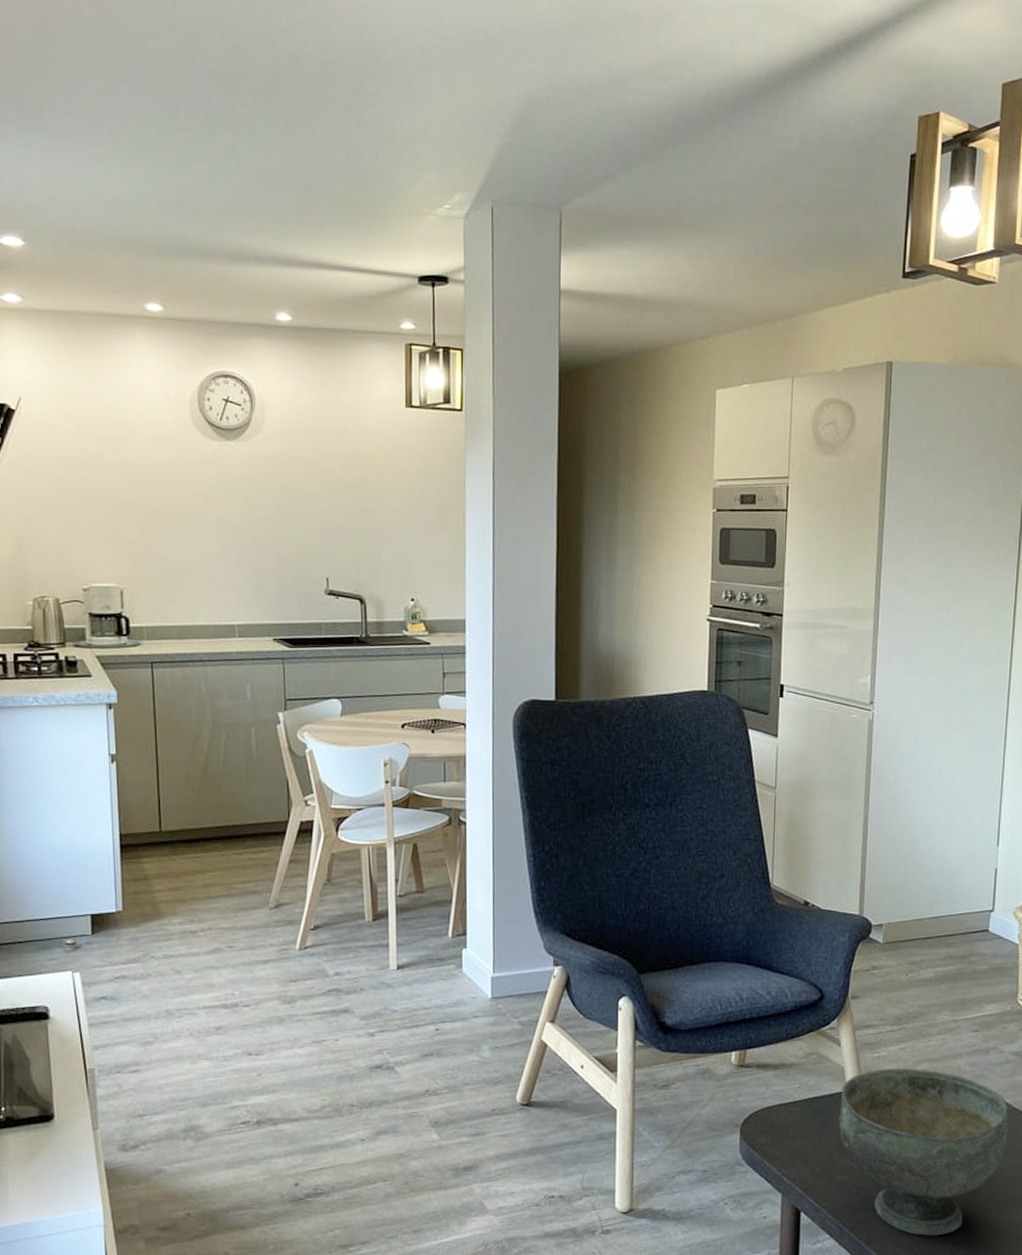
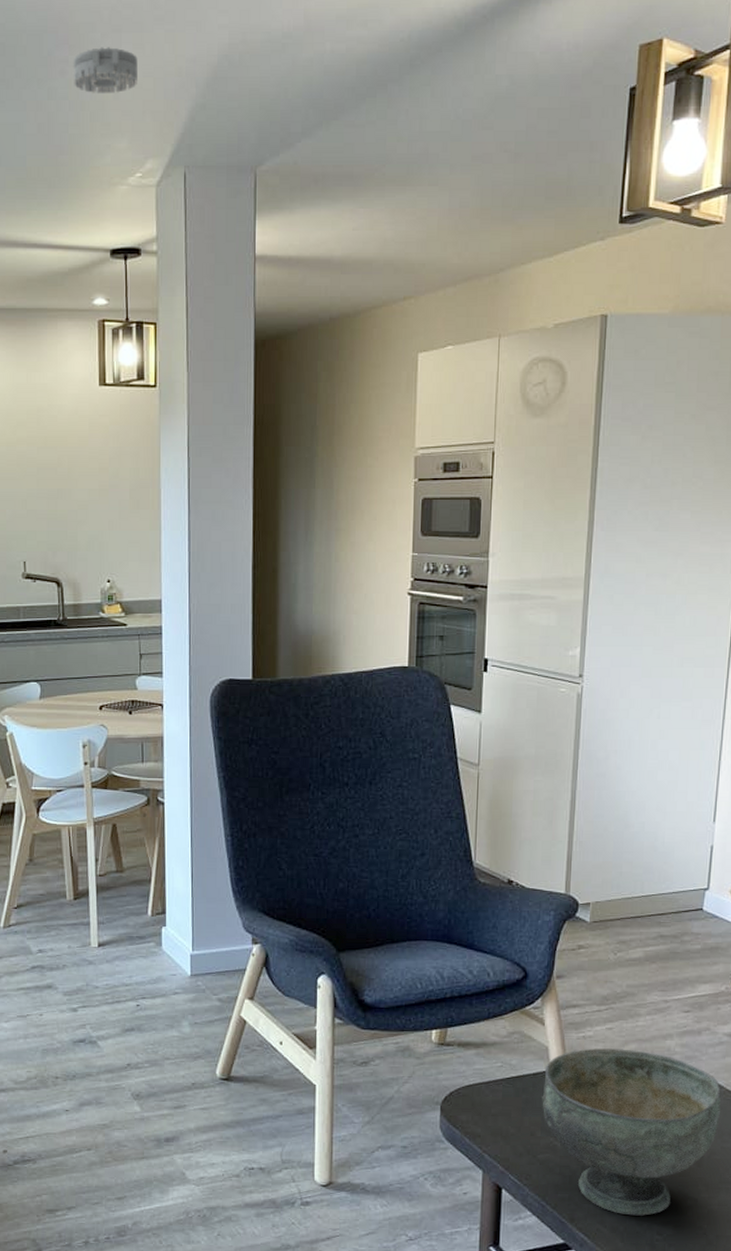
smoke detector: none [383,83,447,128] -> present [73,47,138,94]

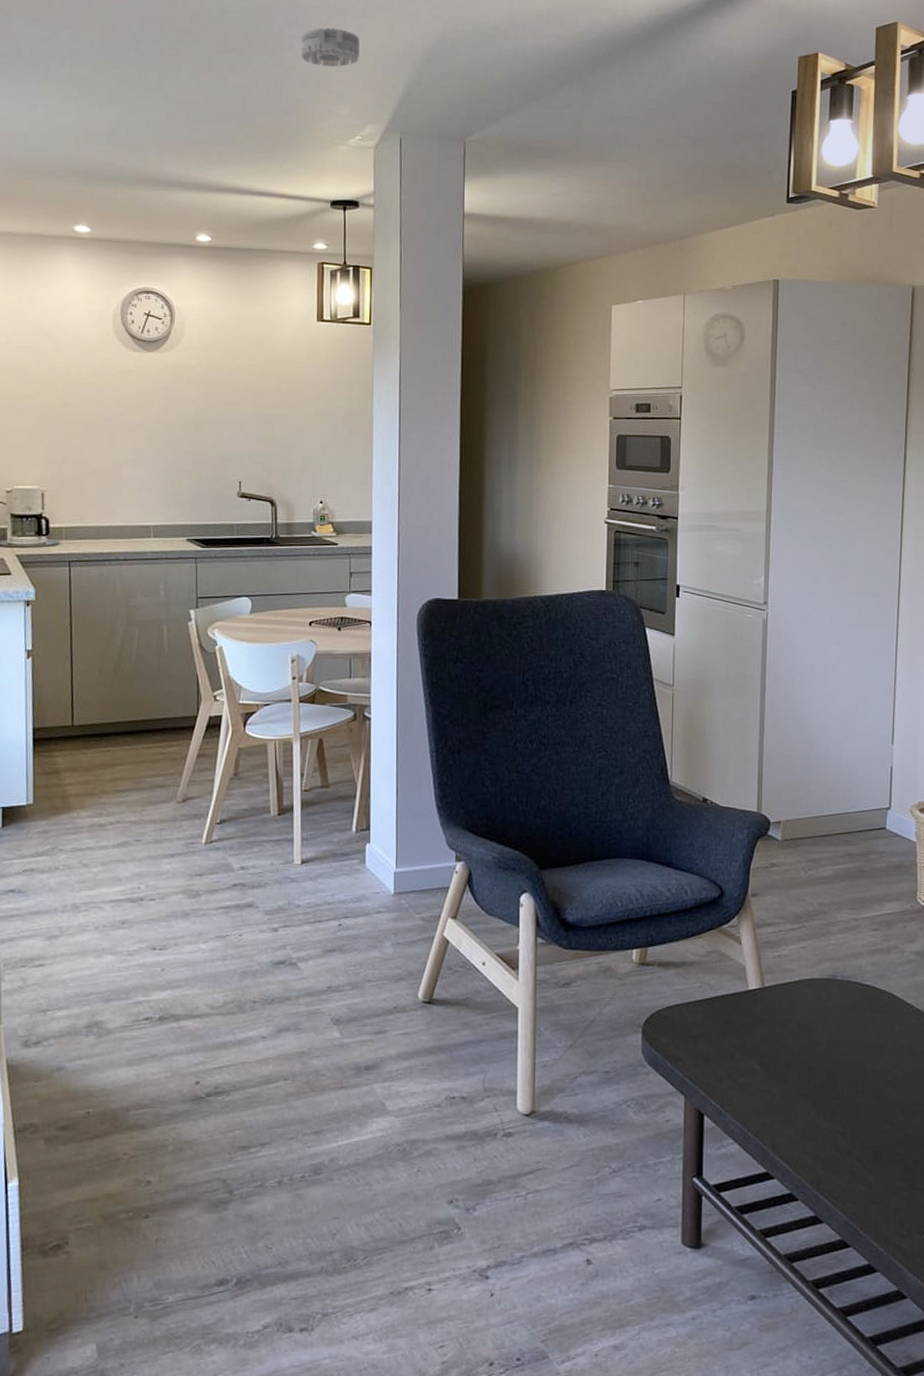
decorative bowl: present [542,1048,721,1216] -> none [741,967,911,1142]

